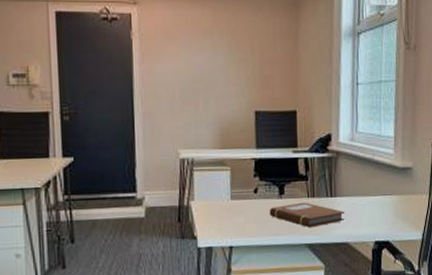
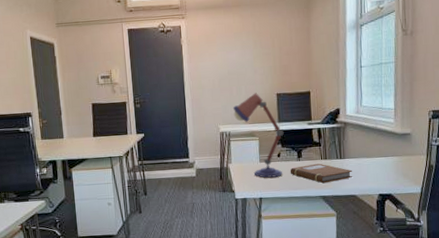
desk lamp: none [197,109,263,220] -> present [232,93,284,178]

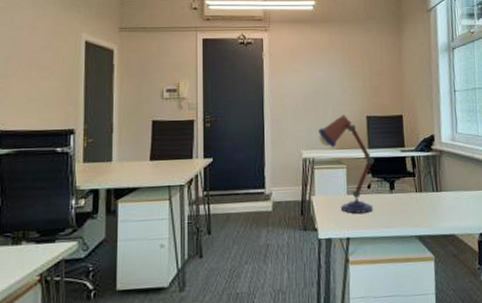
notebook: present [290,163,353,184] -> none [381,196,451,221]

